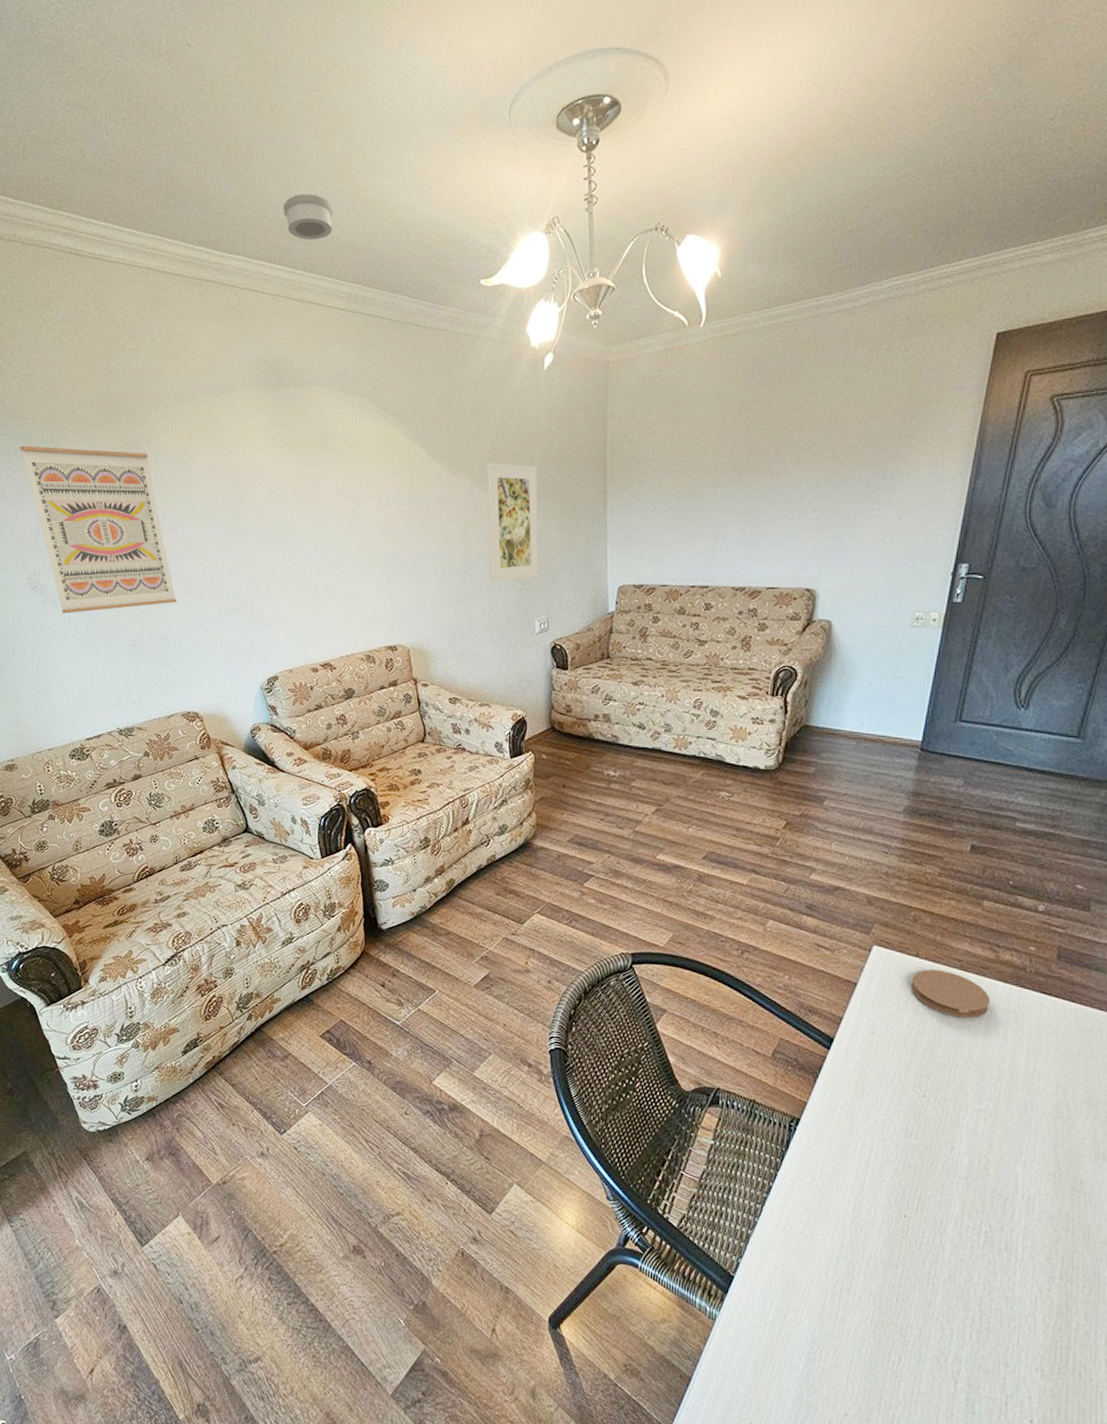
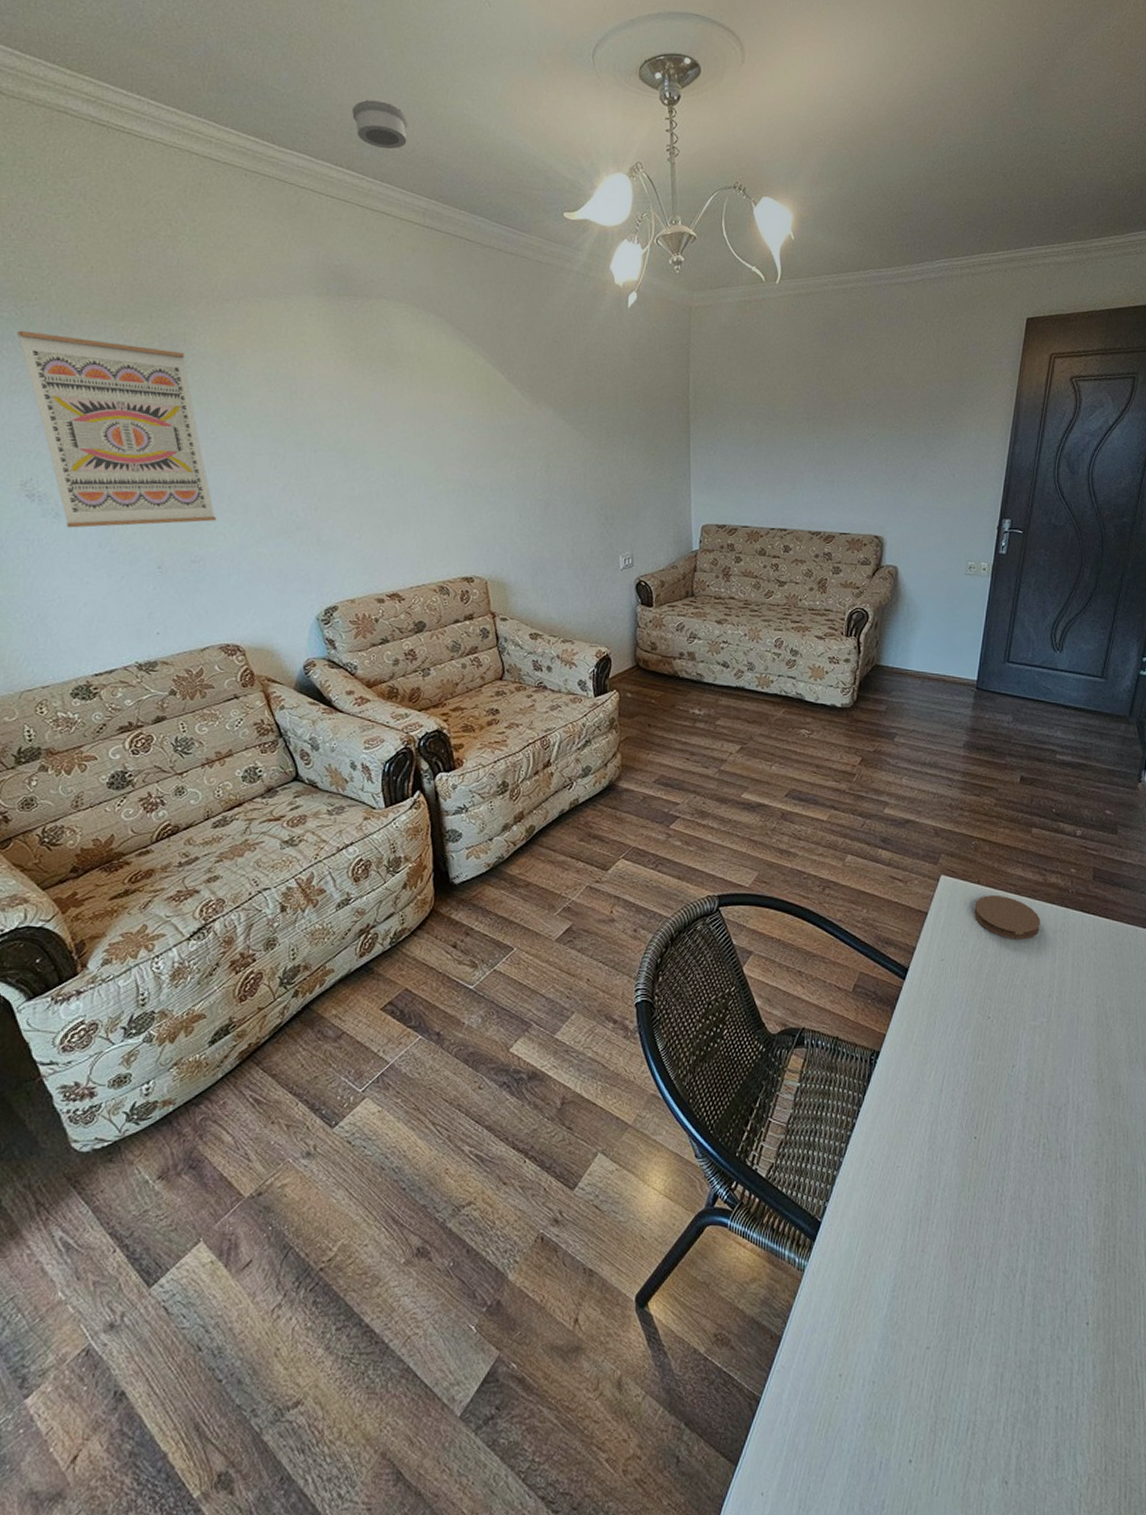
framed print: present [486,463,540,582] -> none [569,394,624,515]

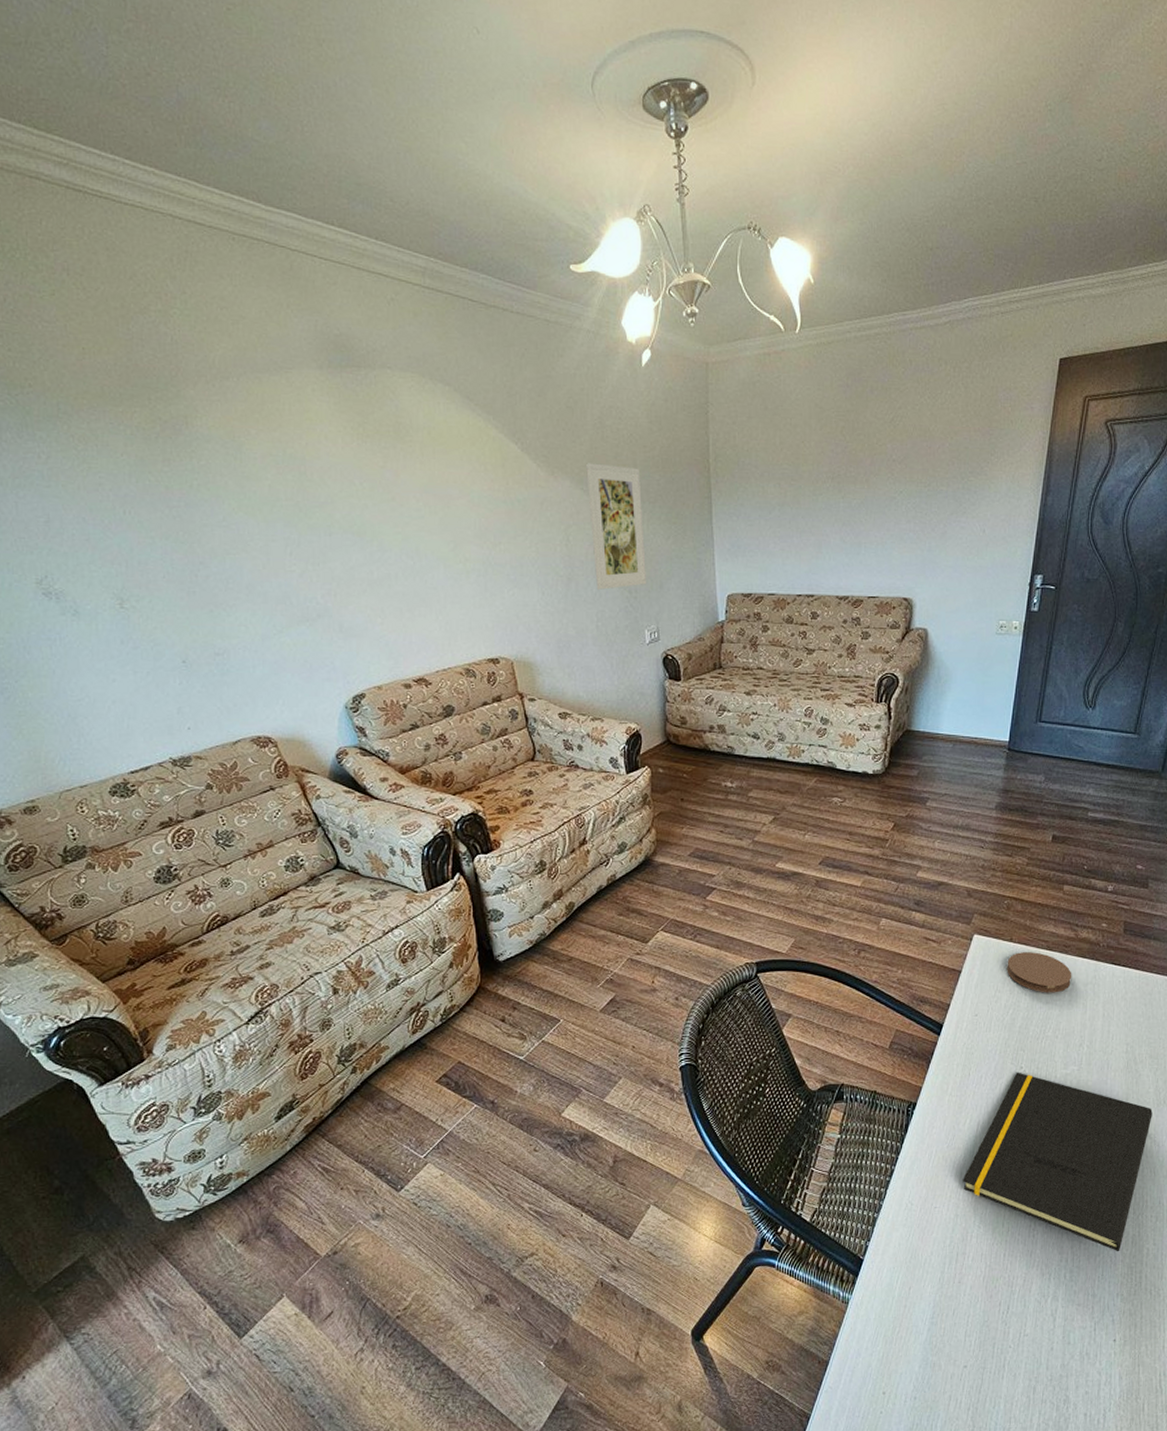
wall art: present [17,330,217,528] -> none [15,420,237,625]
smoke detector: present [352,99,408,149] -> none [340,147,400,203]
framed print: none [569,394,624,515] -> present [586,463,647,590]
notepad: none [926,1022,1125,1224] -> present [962,1072,1153,1252]

